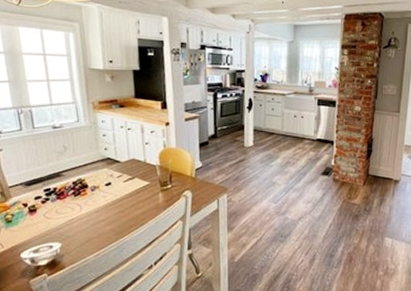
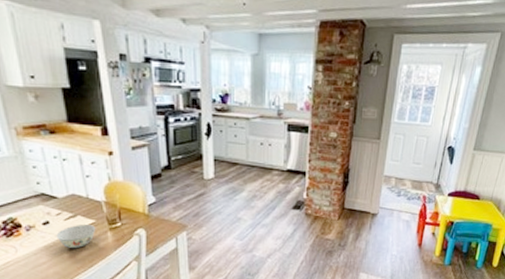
bowl: none [115,185,150,208] -> present [56,223,96,249]

